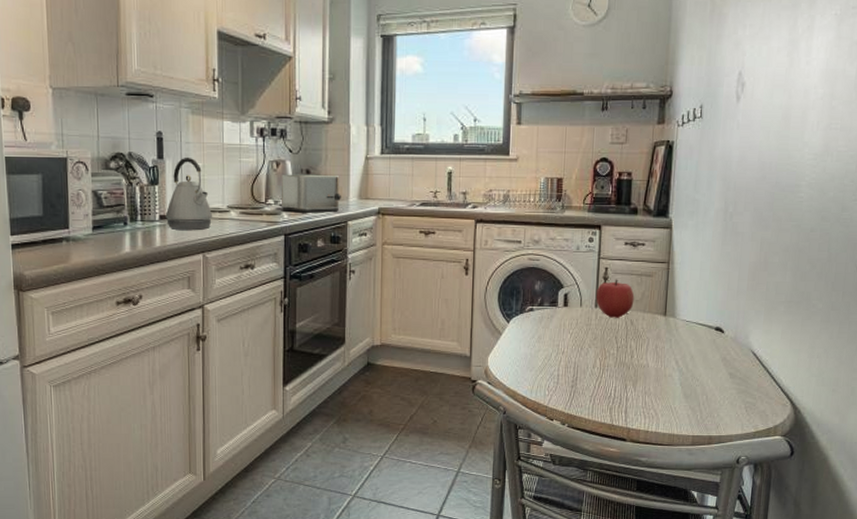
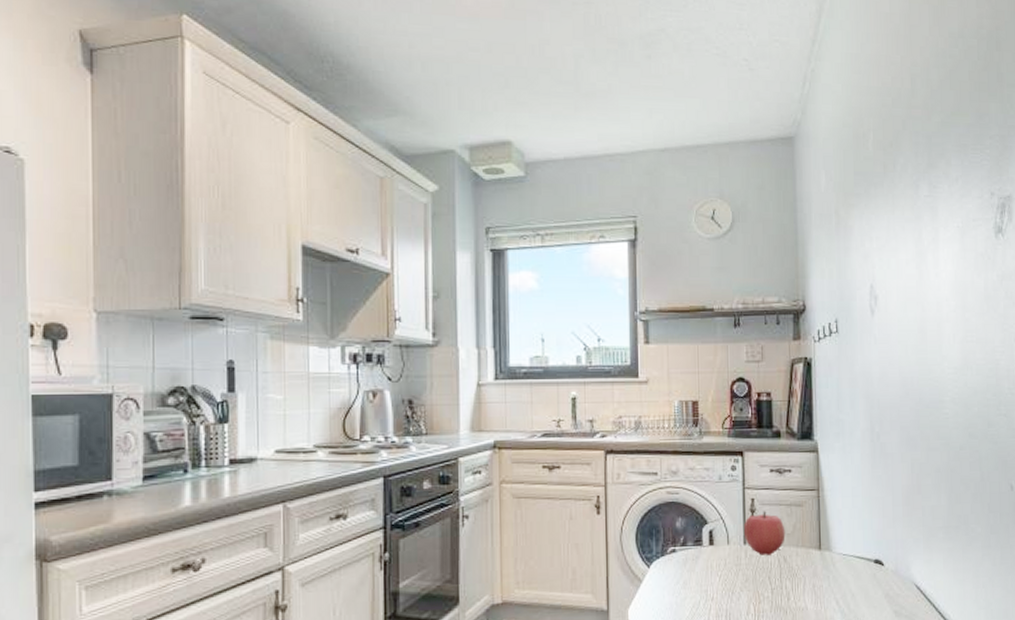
kettle: present [165,157,213,231] -> none [236,389,296,477]
toaster: present [282,174,341,214] -> none [379,404,450,452]

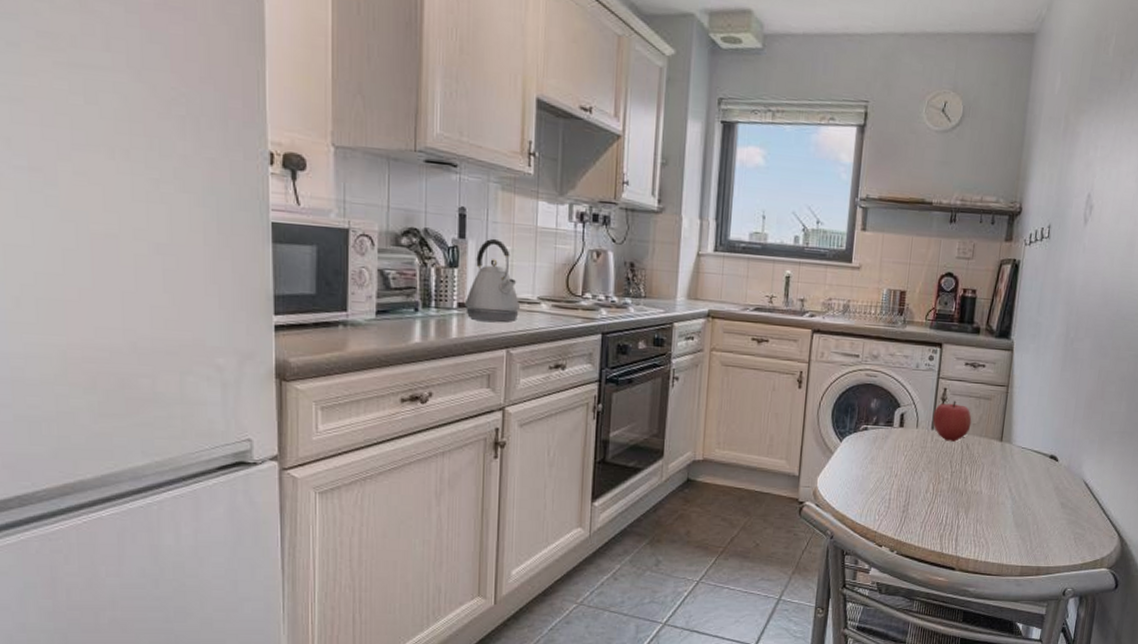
kettle: none [236,389,296,477] -> present [464,238,521,323]

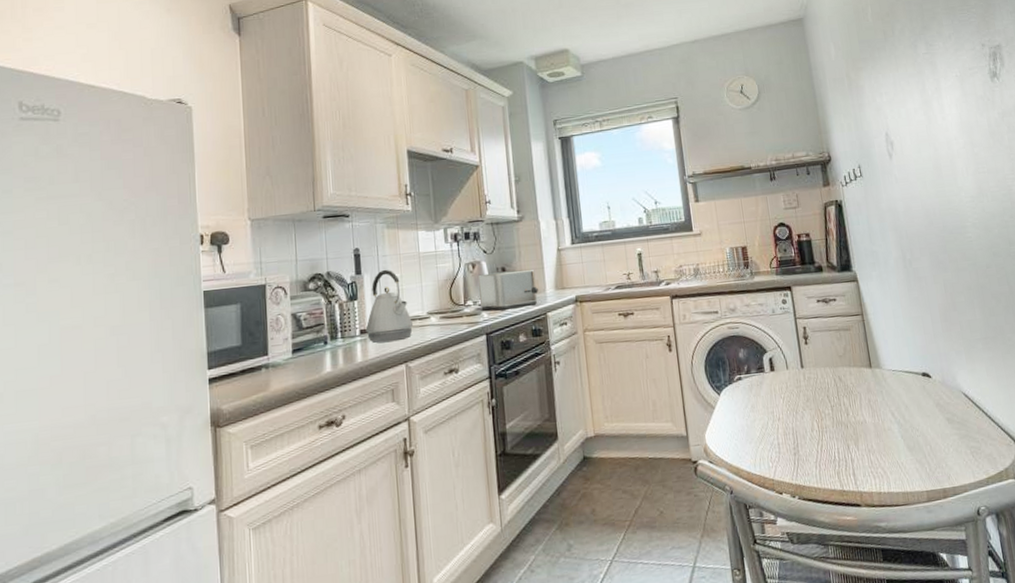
toaster: none [600,265,668,313] -> present [478,269,538,312]
fruit: present [933,400,972,442] -> none [799,337,838,377]

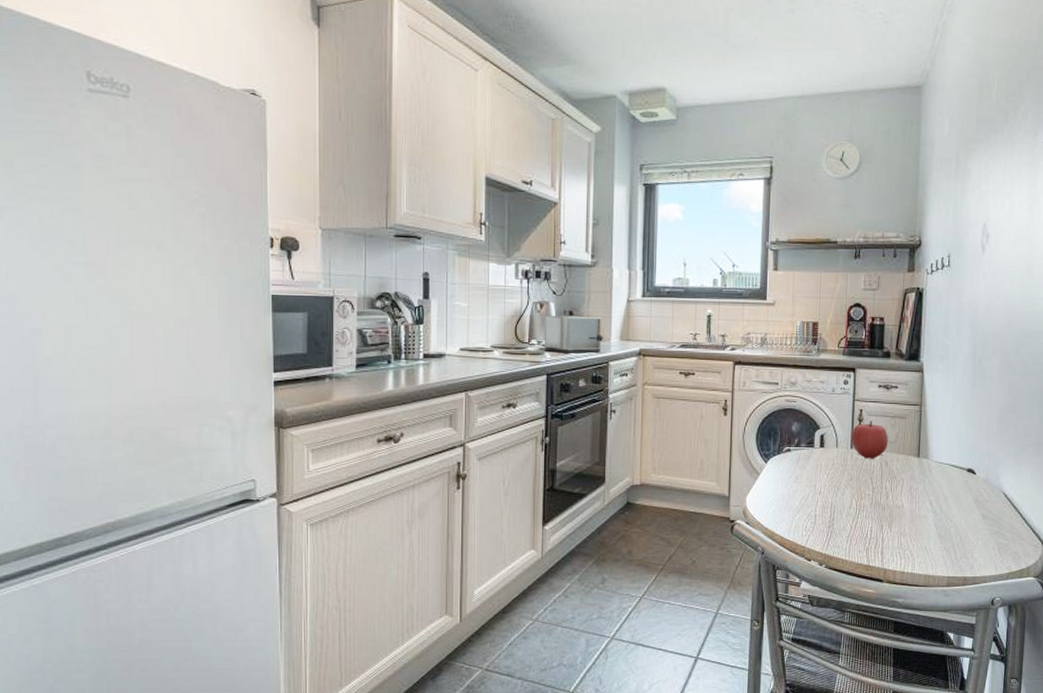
kettle: present [365,269,414,344] -> none [429,297,477,370]
fruit: none [799,337,838,377] -> present [852,421,889,459]

